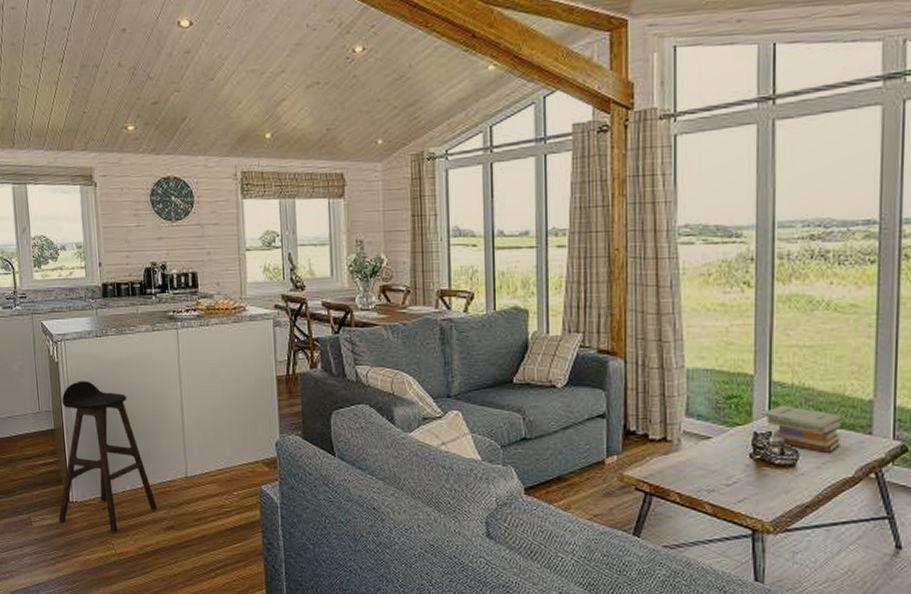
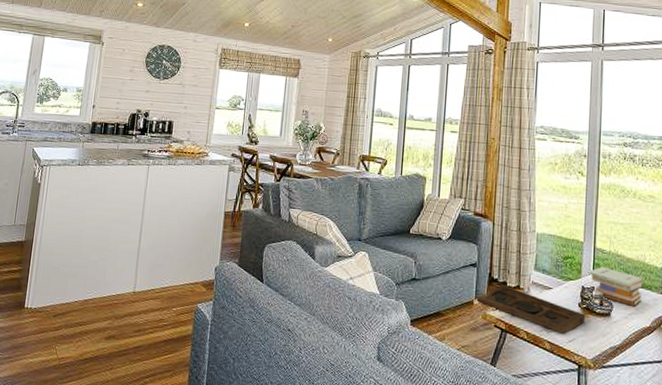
bar stool: present [58,381,158,532] -> none [10,201,104,338]
decorative tray: none [608,437,760,493] -> present [476,284,586,334]

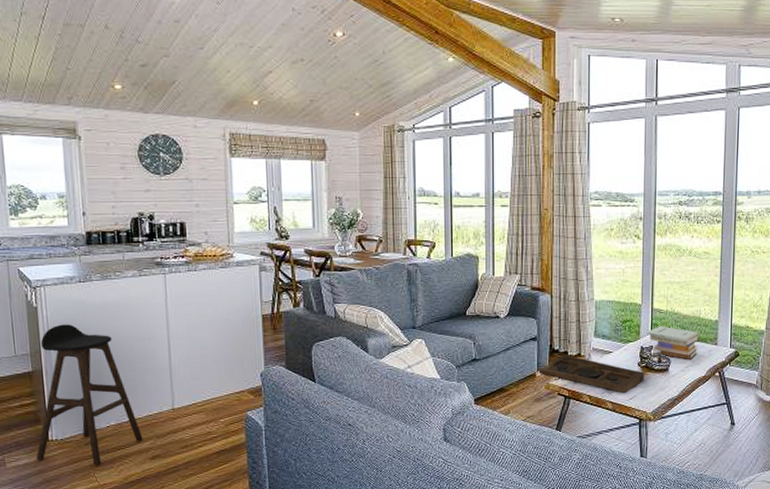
bar stool: none [10,201,104,338] -> present [36,324,143,465]

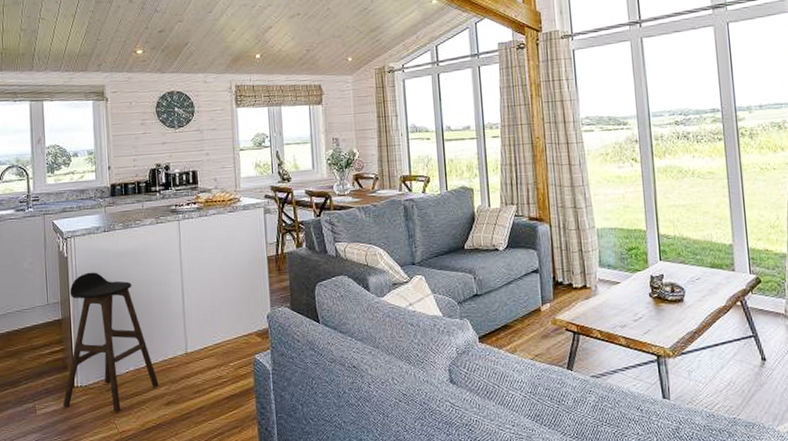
decorative tray: present [538,354,645,393] -> none [543,286,659,327]
books: present [646,326,699,359] -> none [654,252,713,288]

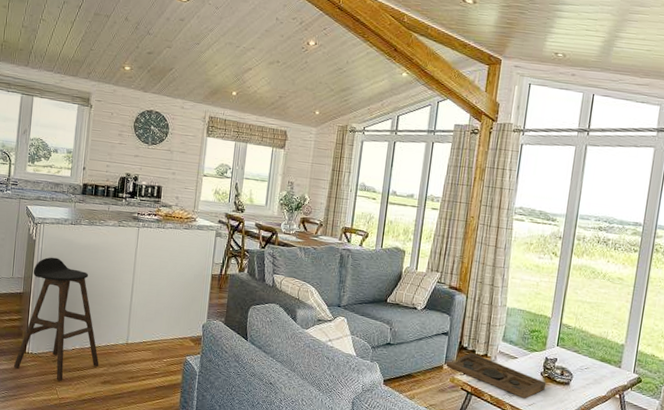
decorative tray: none [543,286,659,327] -> present [445,352,547,398]

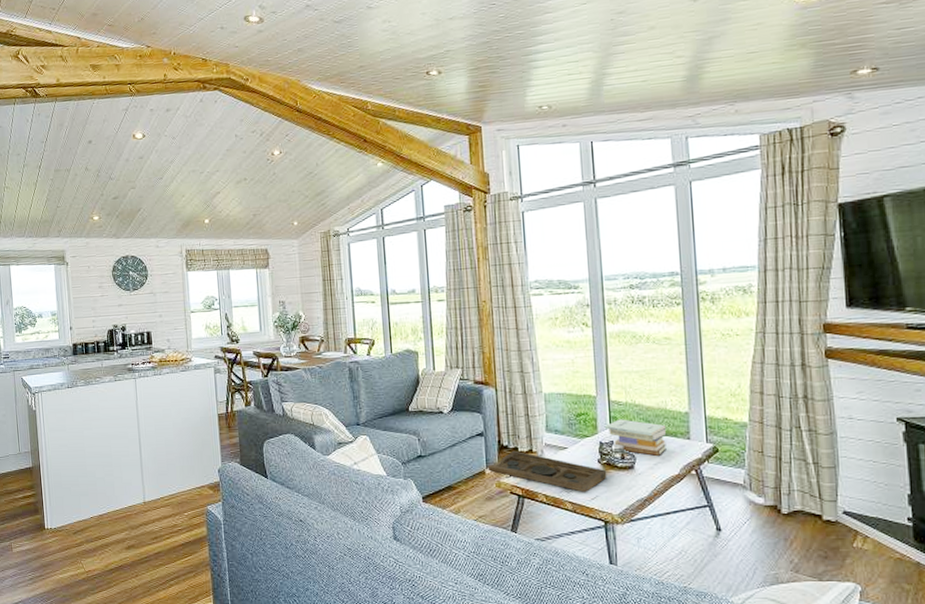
bar stool: present [13,257,99,381] -> none [35,425,120,553]
books: none [552,340,604,378] -> present [604,419,667,456]

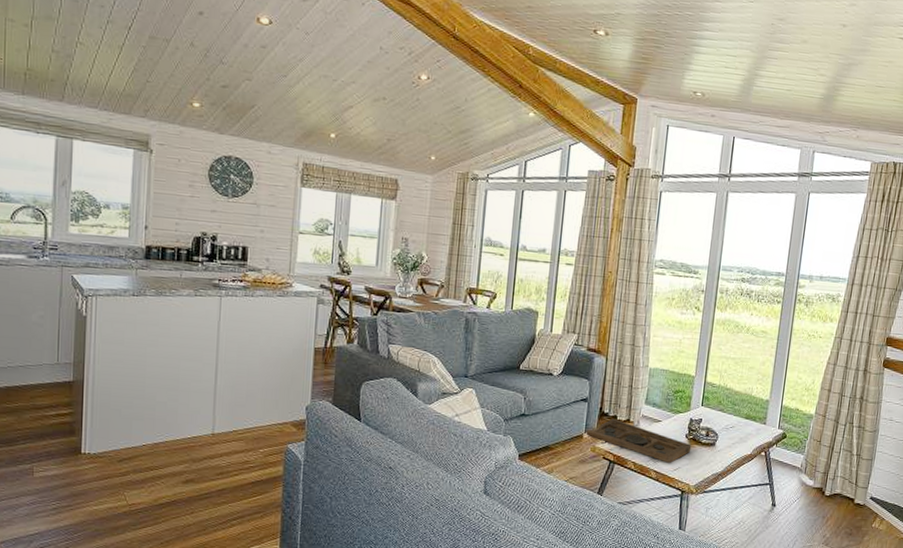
books: present [604,419,667,456] -> none [696,399,749,436]

